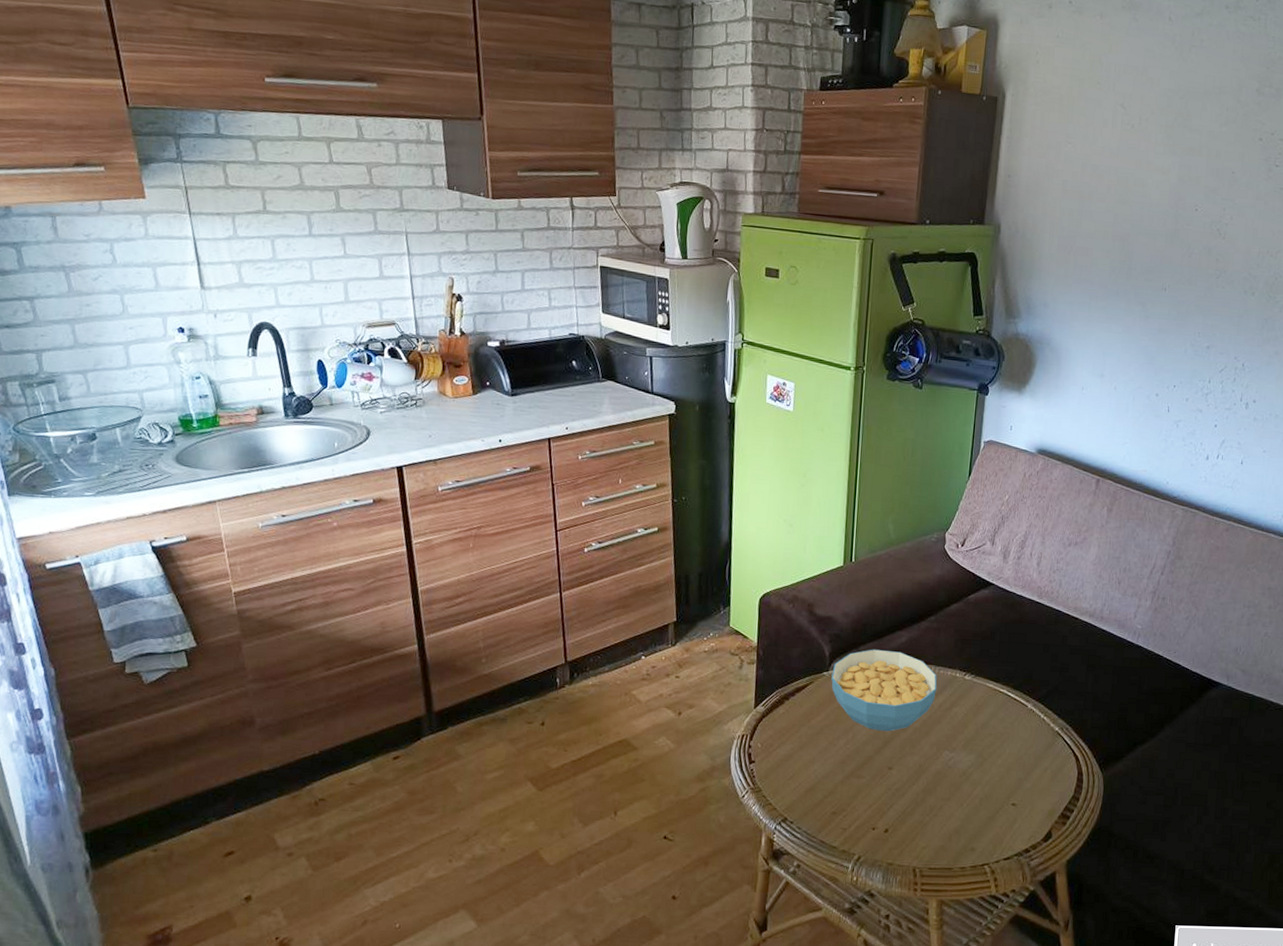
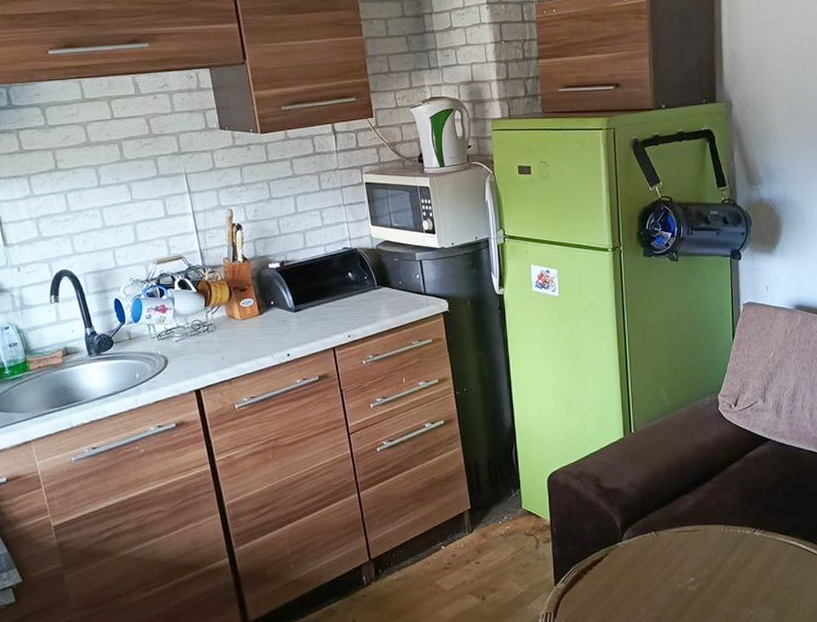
cereal bowl: present [831,649,937,732] -> none [625,515,729,596]

